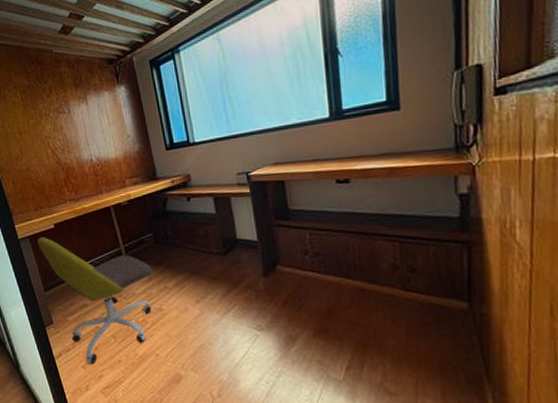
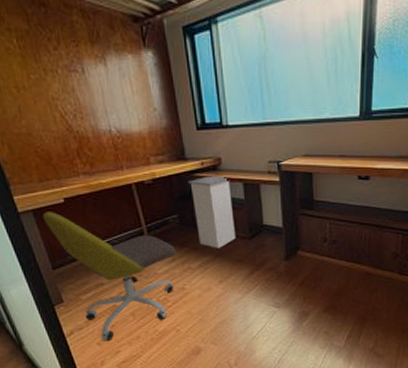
trash can: none [160,192,210,266] -> present [188,176,236,248]

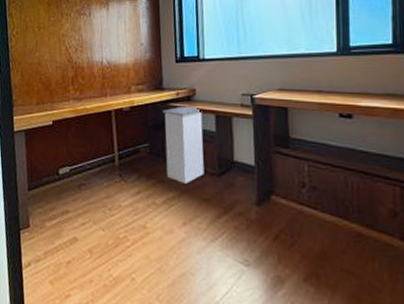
office chair: present [42,212,176,341] -> none [31,133,142,280]

